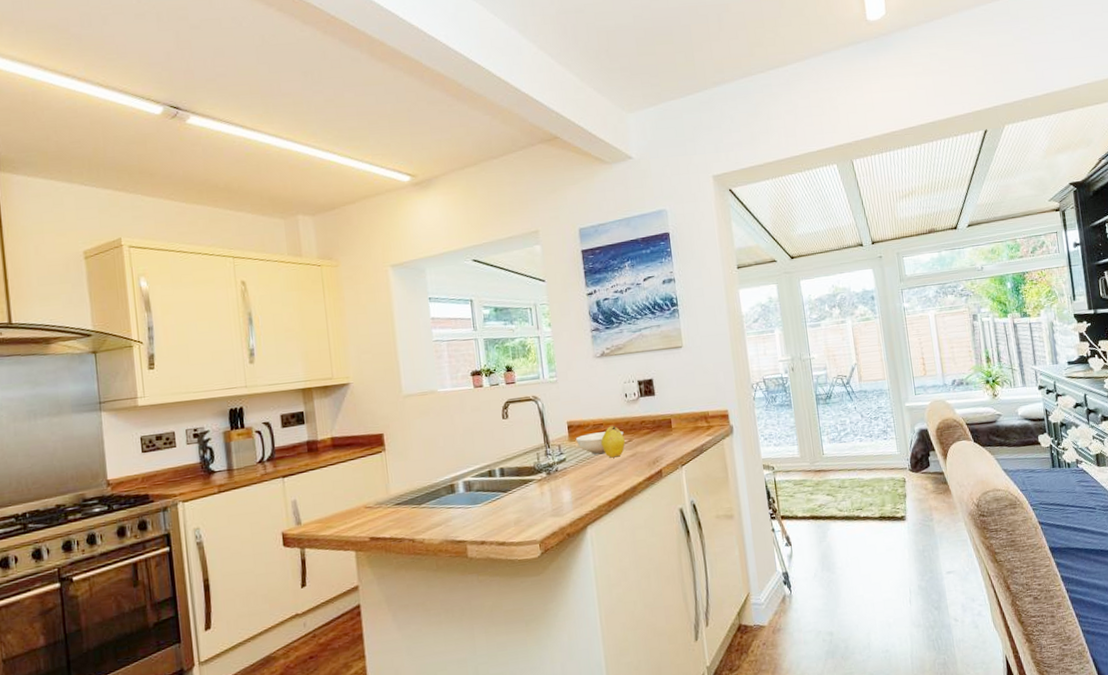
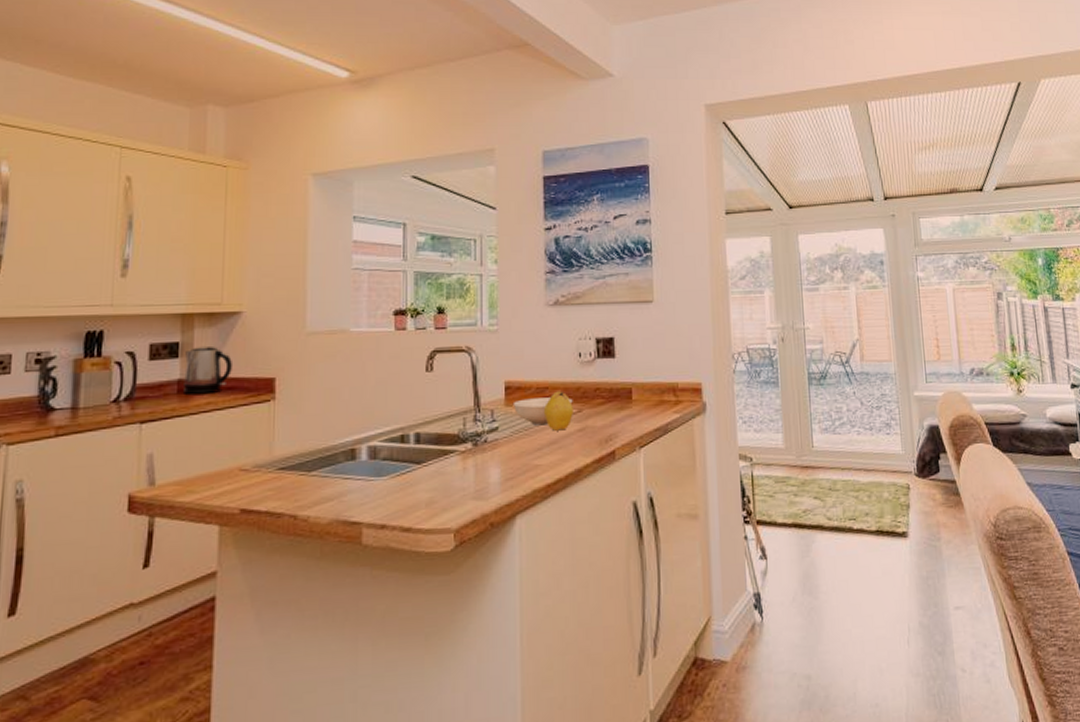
kettle: none [309,412,348,452] -> present [184,345,232,395]

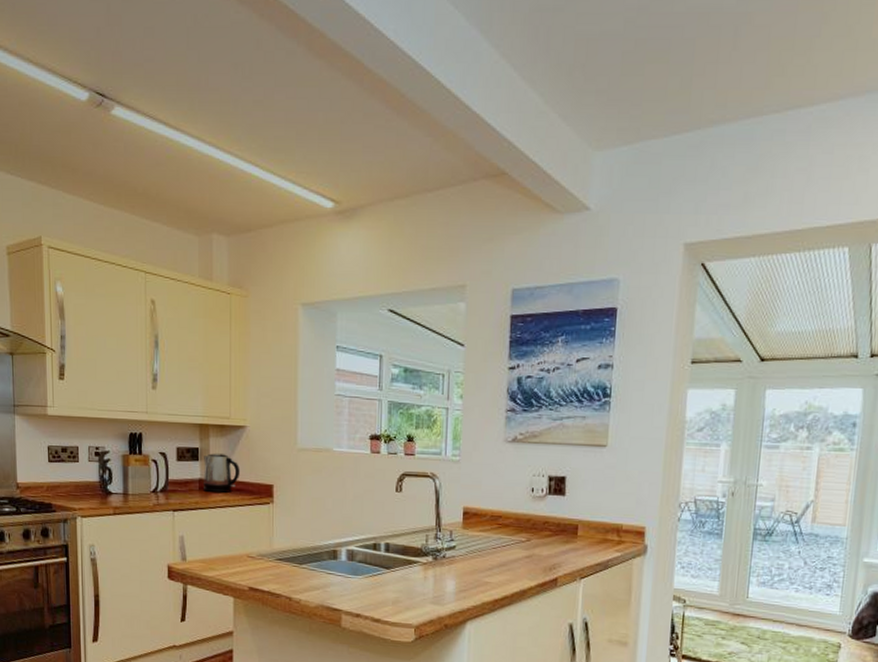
bowl: present [512,397,573,426] -> none [469,524,523,549]
fruit: present [543,391,573,431] -> none [495,520,523,555]

